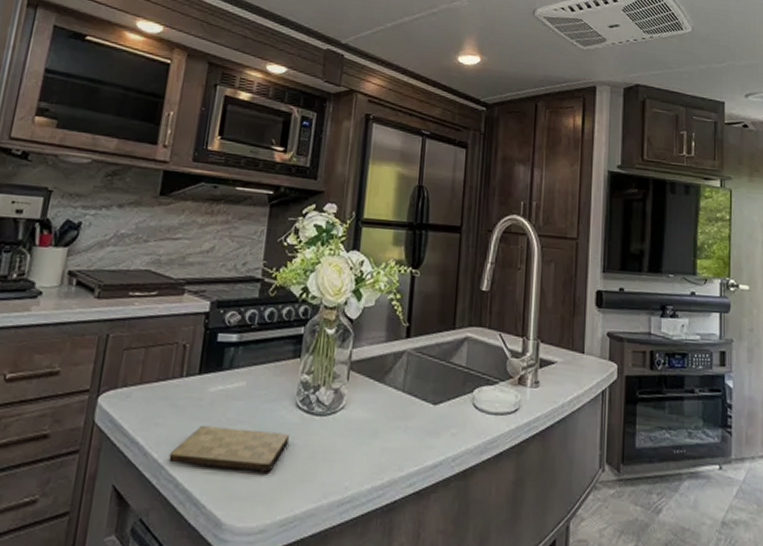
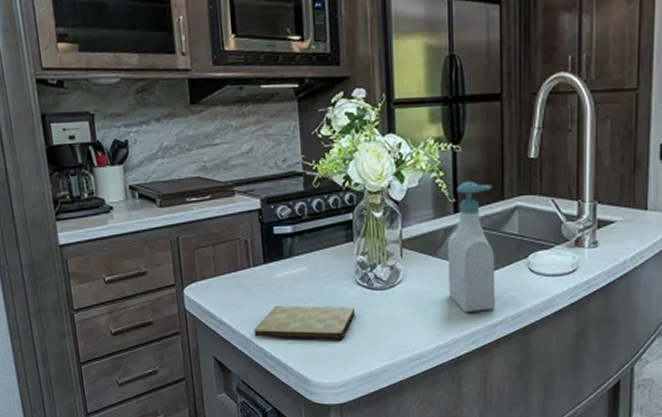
soap bottle: none [392,306,445,450] -> present [448,181,496,313]

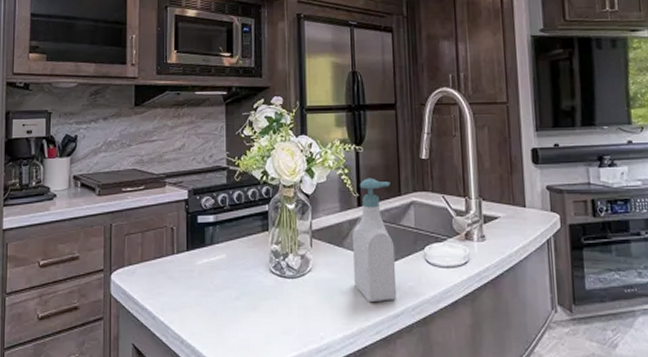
cutting board: present [254,305,355,340] -> none [173,292,268,328]

